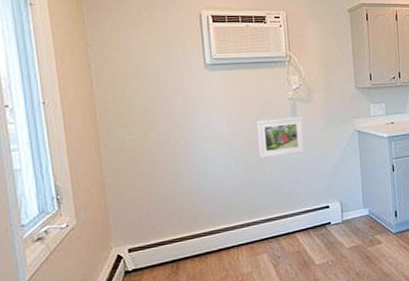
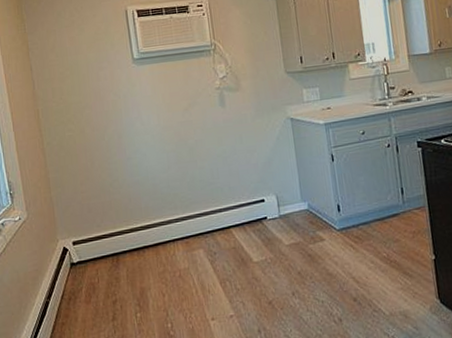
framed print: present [257,117,305,159] -> none [185,106,235,152]

